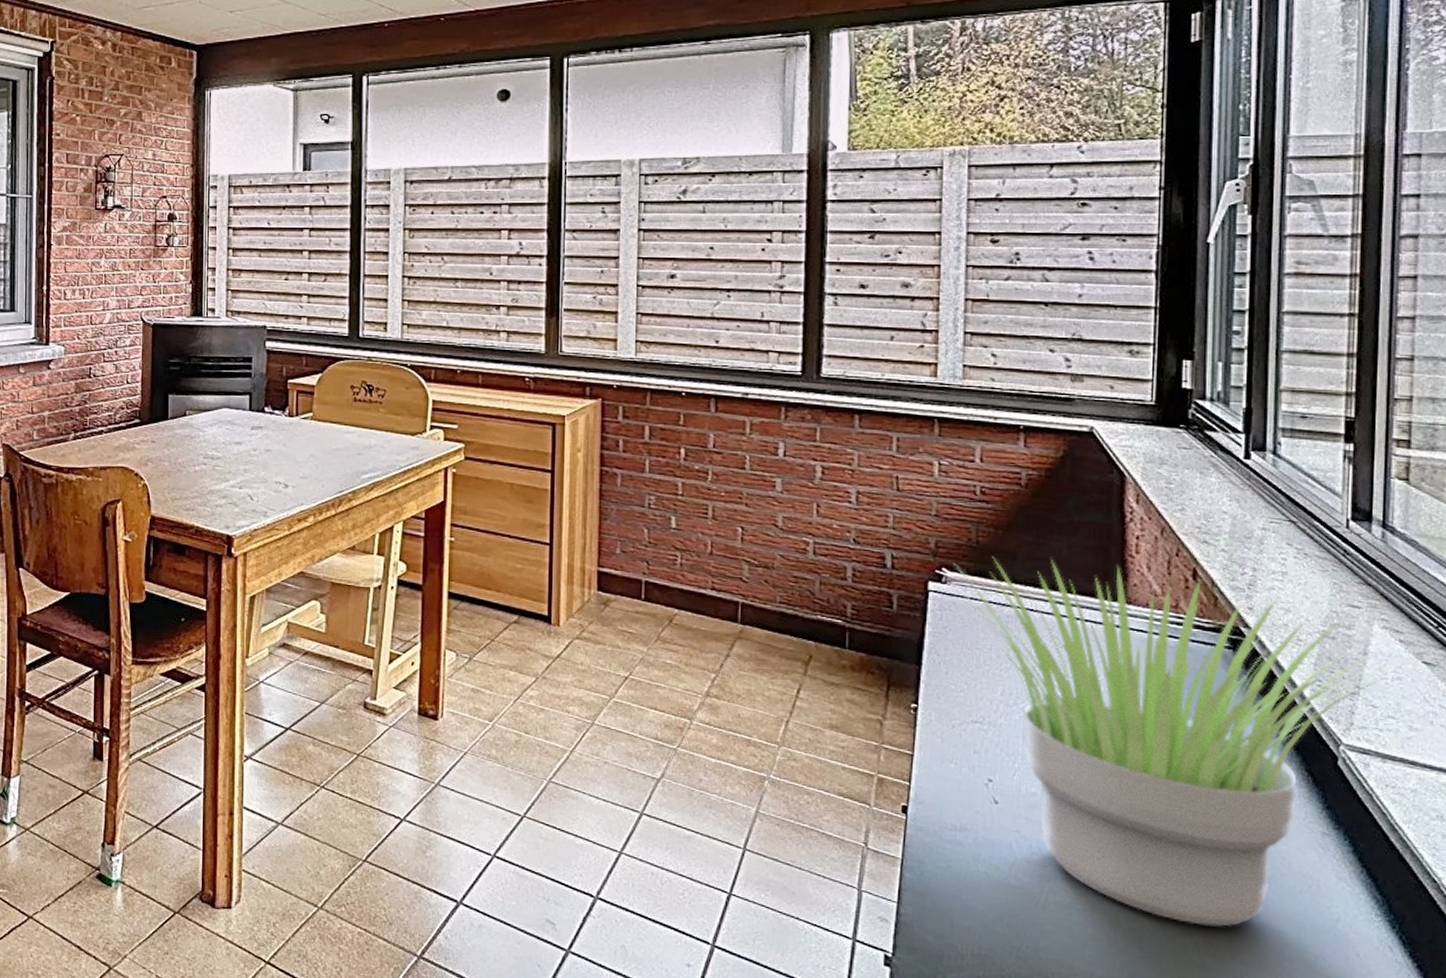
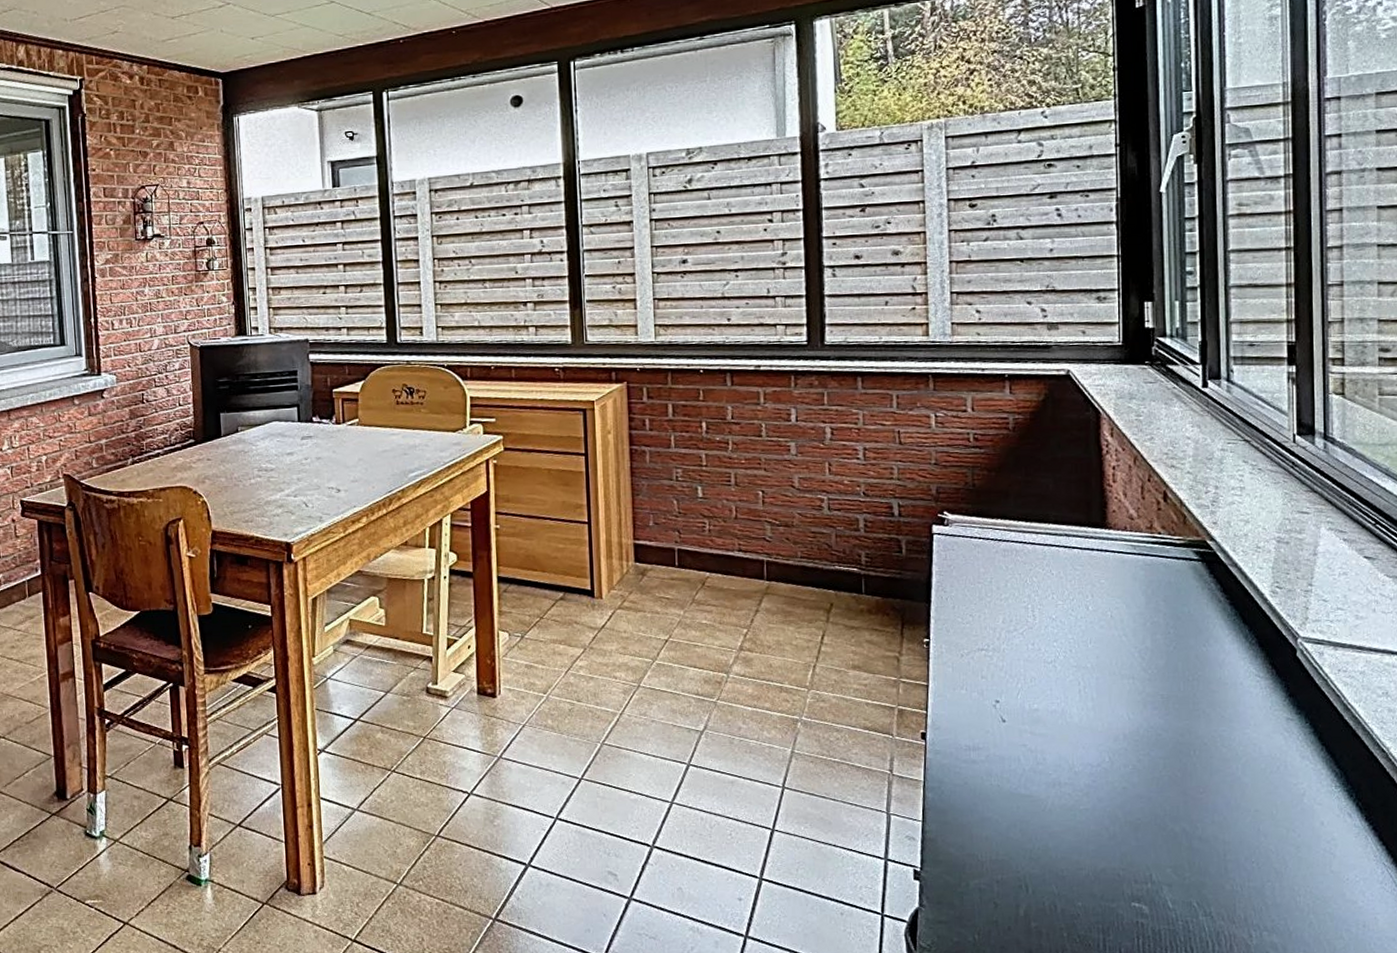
potted plant: present [954,556,1397,927] -> none [954,495,1343,813]

